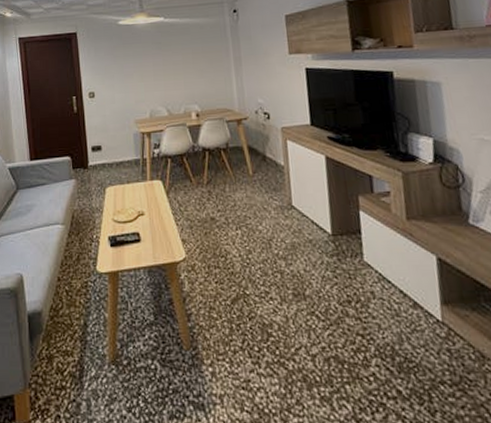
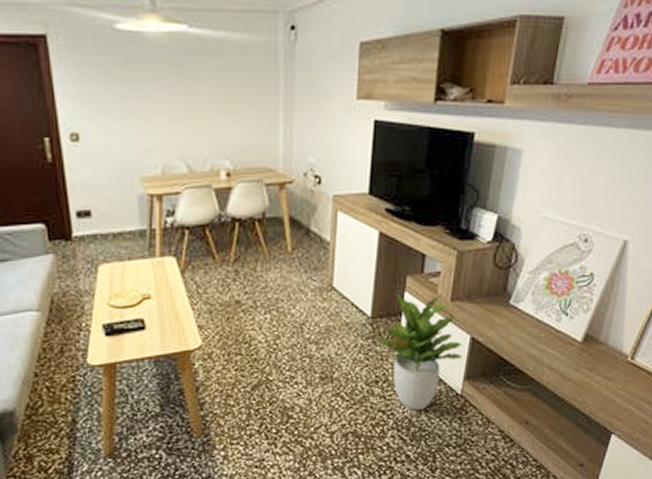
potted plant: none [343,212,433,337] -> present [379,293,463,411]

